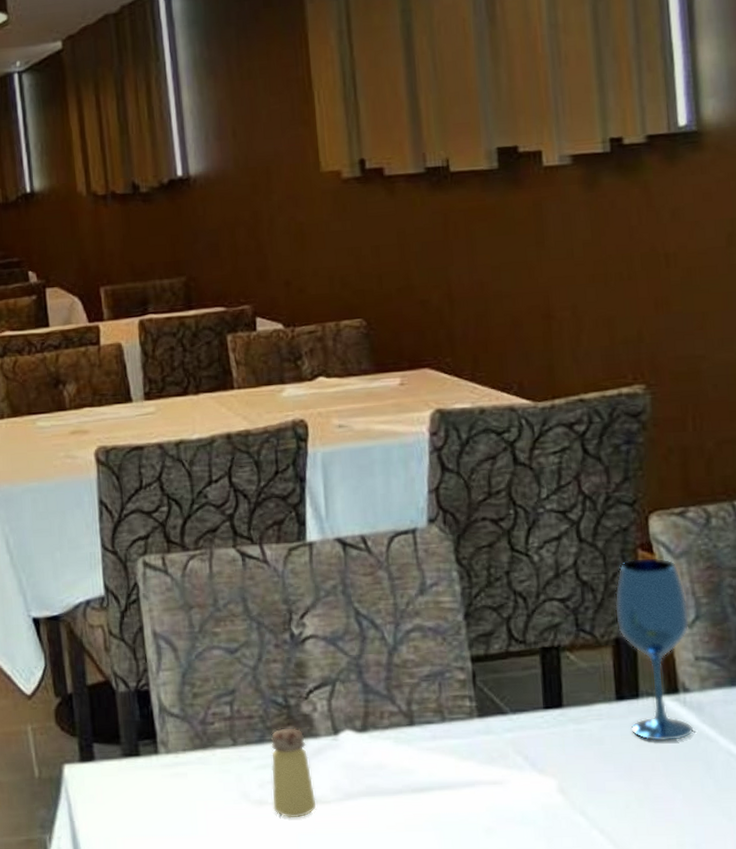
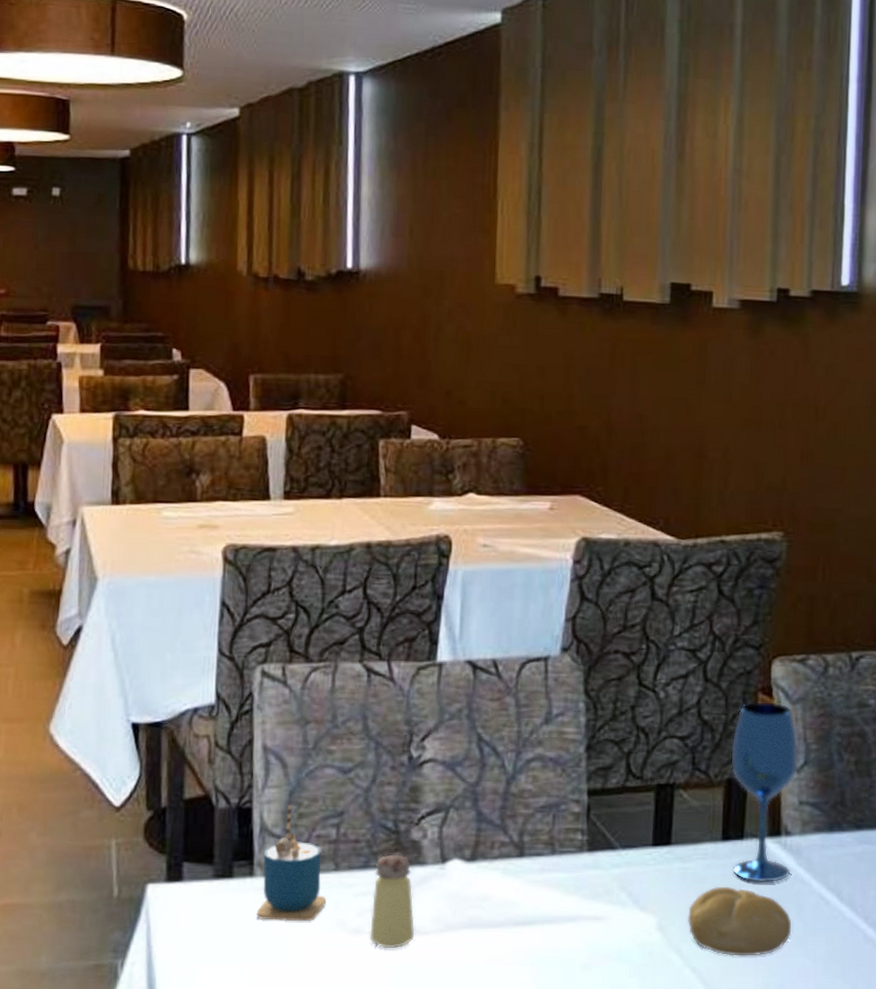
cup: none [165,685,228,795] -> present [257,804,326,922]
bread roll: none [588,746,702,816] -> present [687,886,792,956]

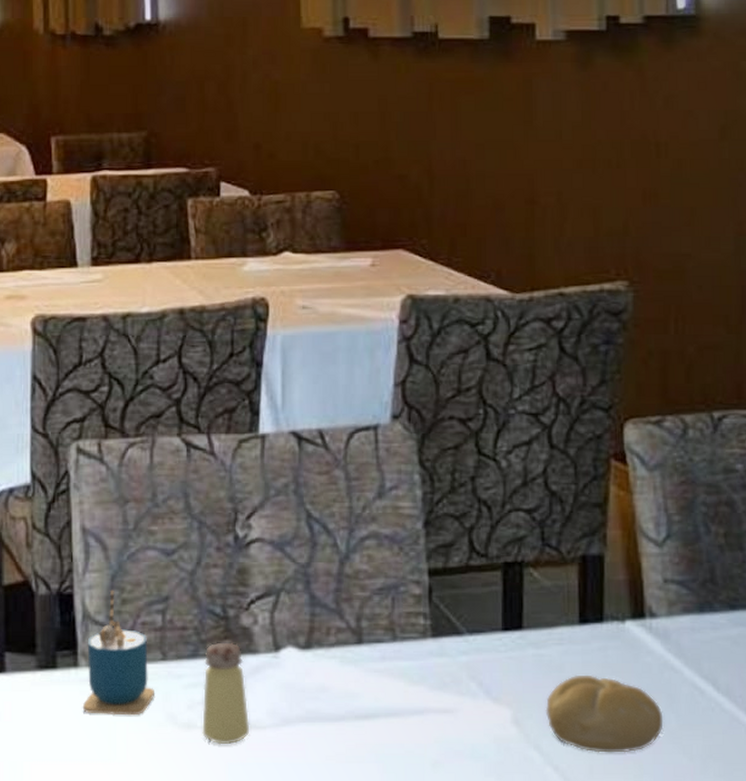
wineglass: present [731,702,799,883] -> none [584,469,661,671]

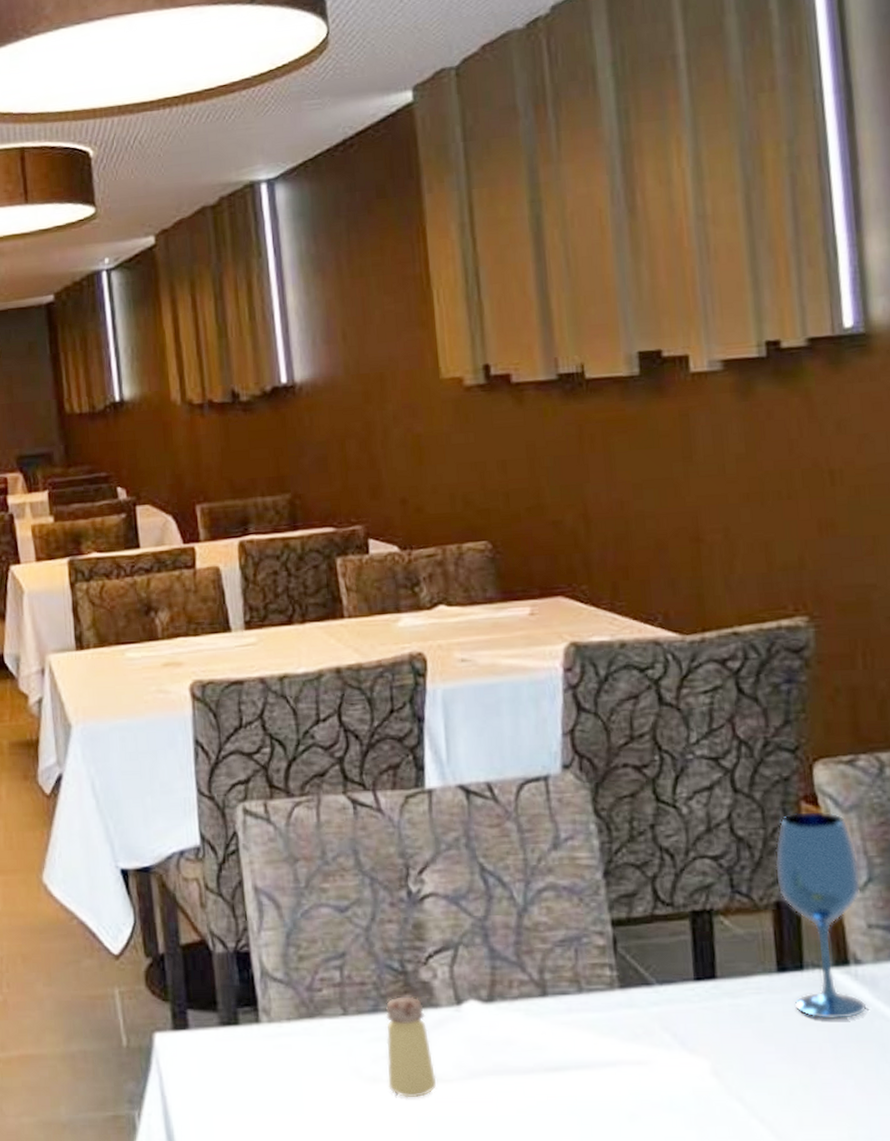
cup: present [83,589,154,716] -> none [268,947,338,1070]
bread roll: present [545,674,664,753] -> none [746,1024,878,1104]
wineglass: none [584,469,661,671] -> present [775,811,867,1020]

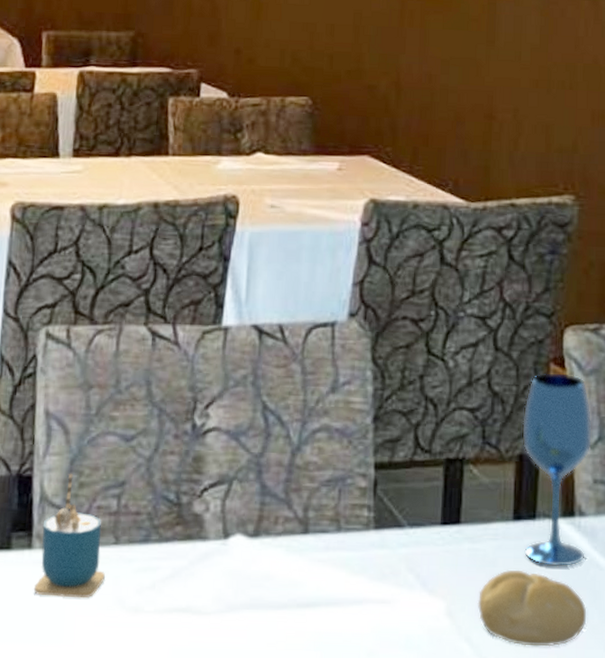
cup: none [268,947,338,1070] -> present [34,473,105,599]
saltshaker: present [385,996,437,1098] -> none [149,528,196,630]
bread roll: none [746,1024,878,1104] -> present [477,569,587,647]

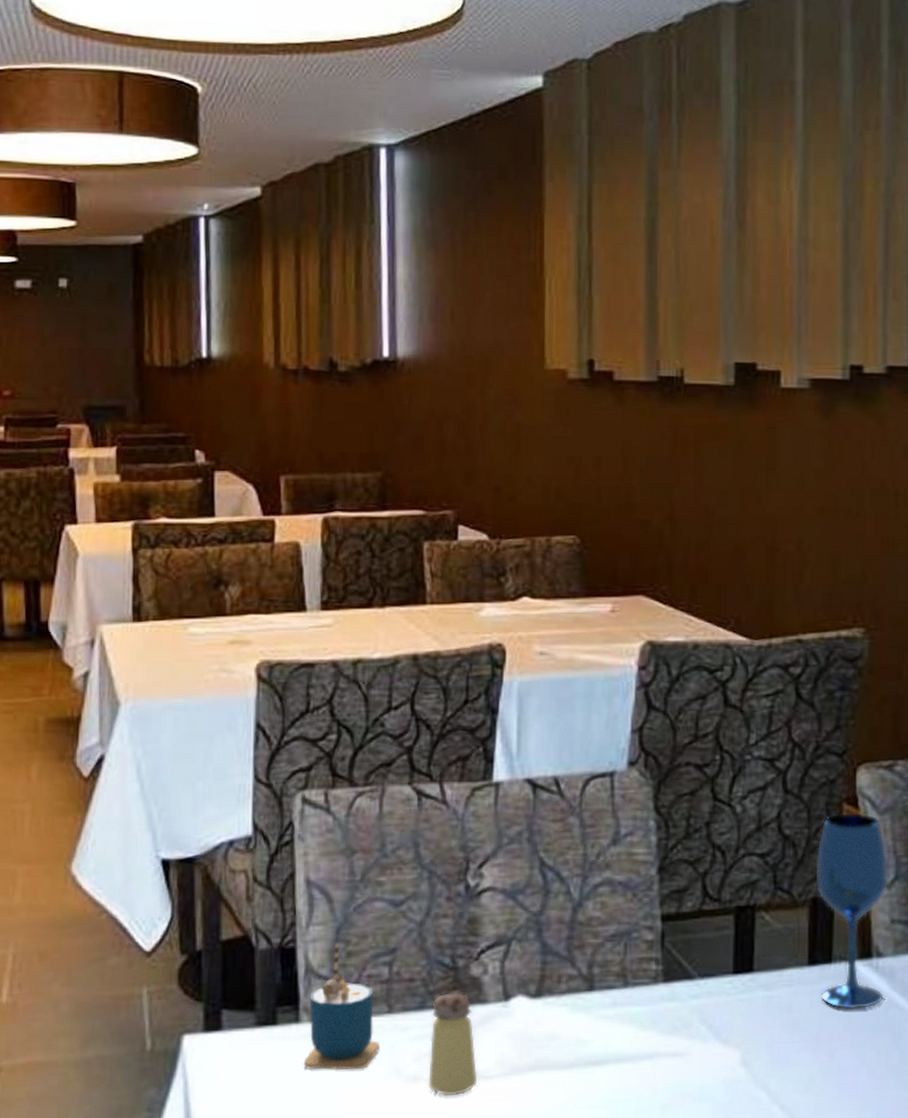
saltshaker: none [149,528,196,630] -> present [428,992,478,1097]
bread roll: present [477,569,587,647] -> none [773,1014,887,1091]

